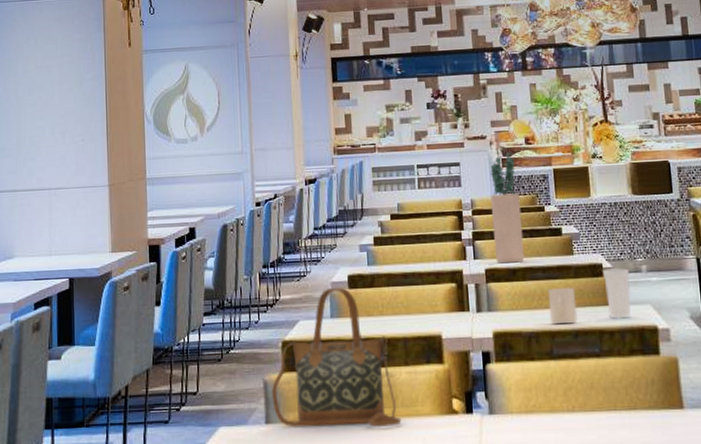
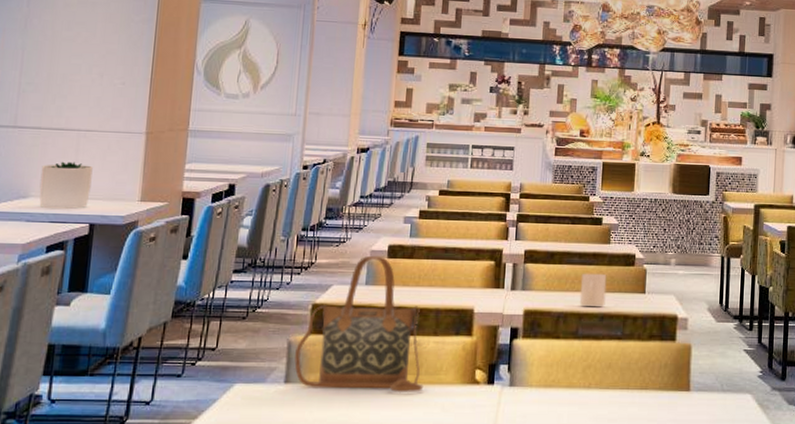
planter: none [21,220,66,268] -> present [39,161,93,210]
vase: present [490,147,525,264] -> none [536,138,568,247]
cup: present [603,267,631,319] -> none [634,258,660,306]

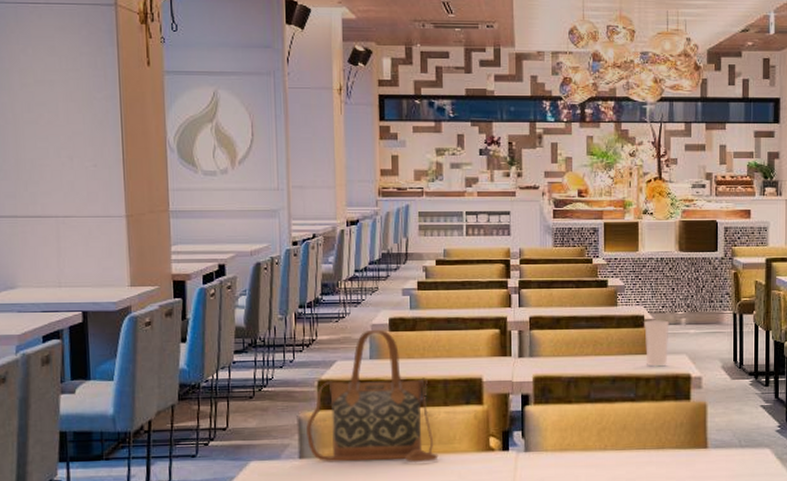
planter: present [39,161,93,210] -> none [24,249,78,299]
cup: present [579,273,607,307] -> none [589,336,616,371]
cup: none [634,258,660,306] -> present [644,319,669,367]

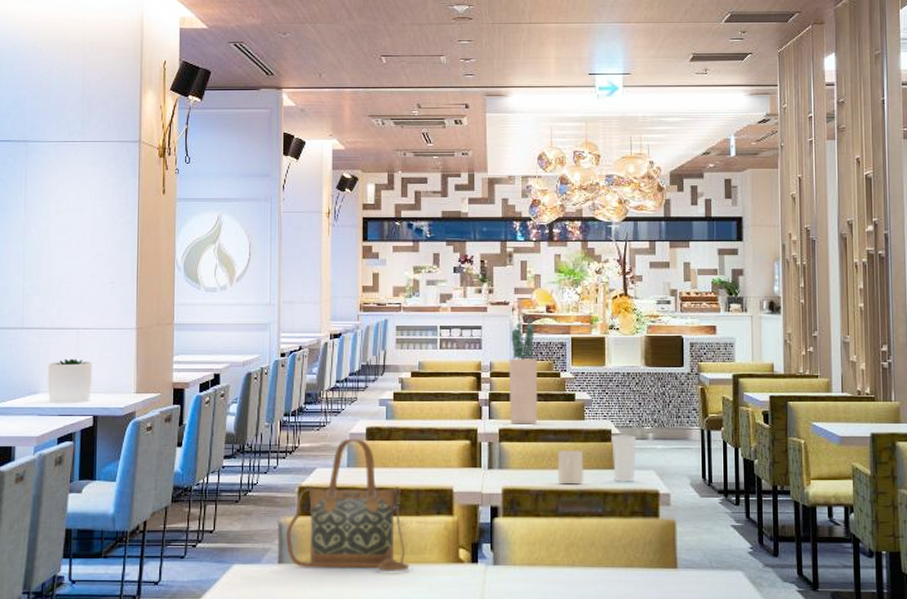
planter: none [24,249,78,299] -> present [47,358,92,403]
vase: none [539,199,570,312] -> present [509,314,538,424]
cup: none [589,336,616,371] -> present [557,450,584,485]

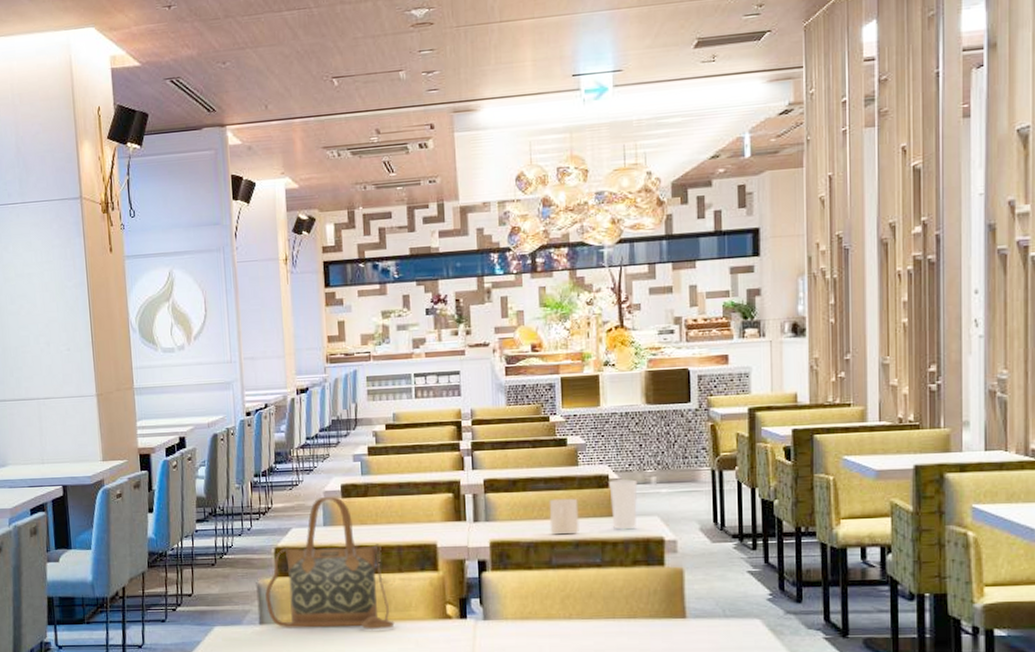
planter: present [47,358,92,403] -> none [13,429,58,475]
vase: present [509,314,538,424] -> none [491,355,526,474]

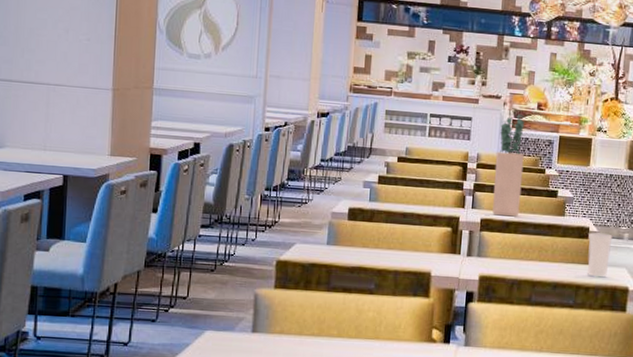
handbag: present [265,497,395,630] -> none [261,218,383,347]
vase: none [491,355,526,474] -> present [492,110,525,217]
cup: present [549,498,579,535] -> none [533,243,561,277]

